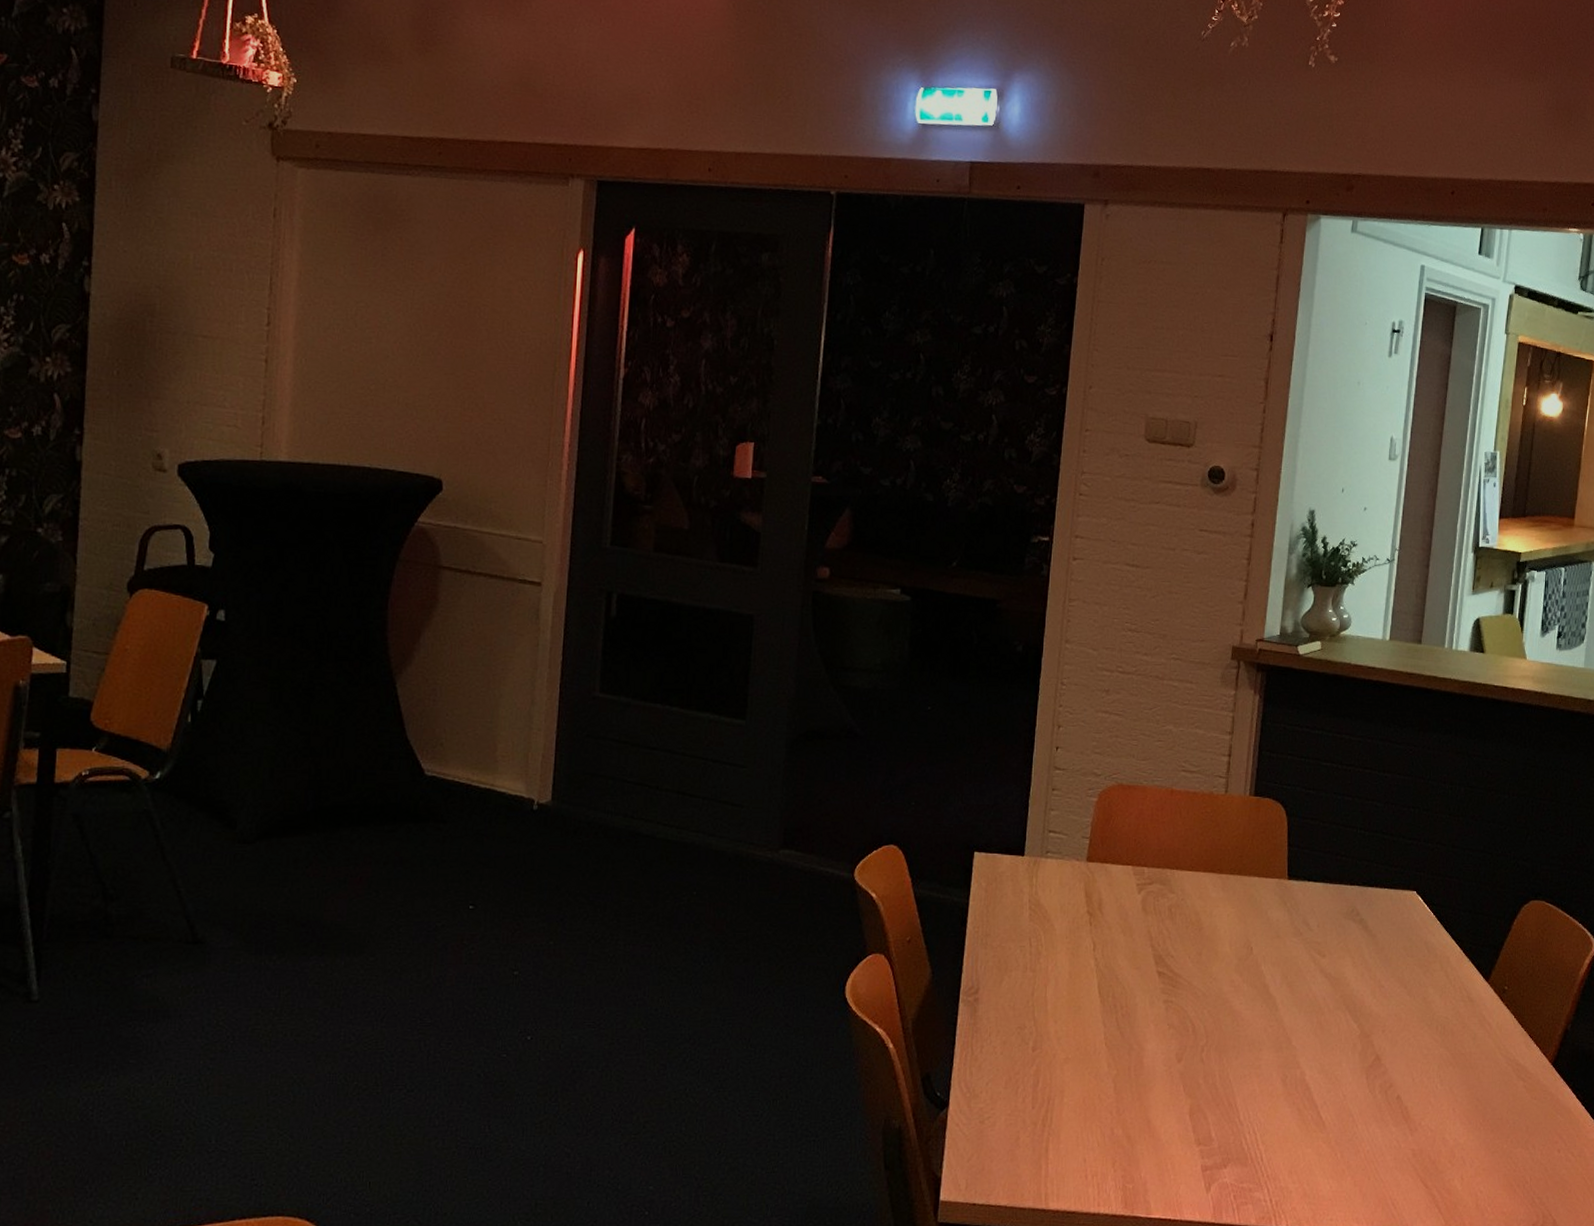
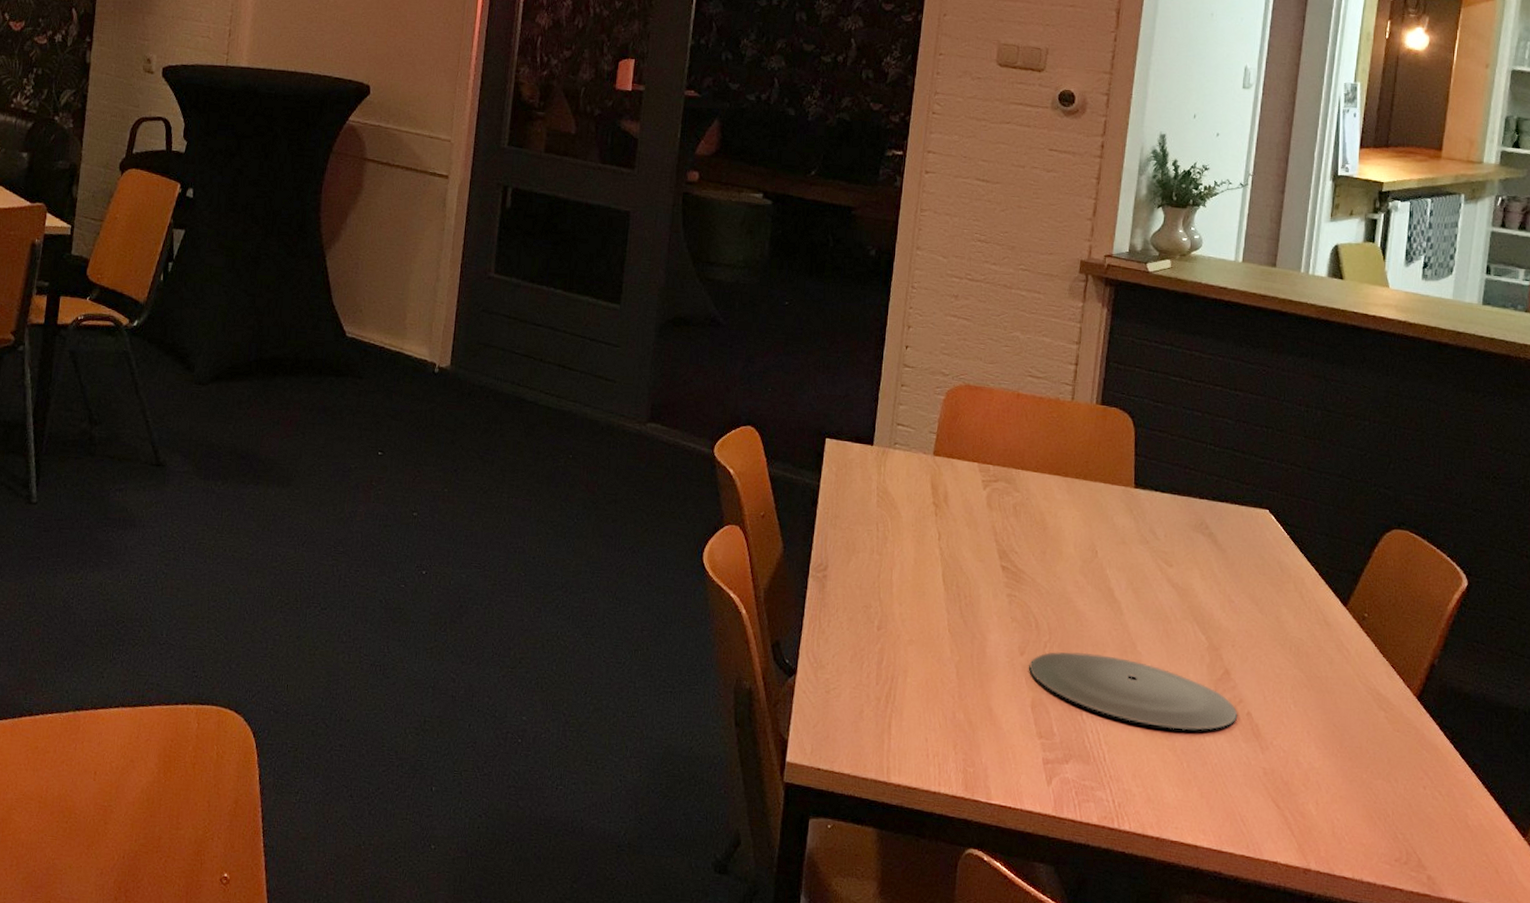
plate: none [1187,1052,1389,1121] -> present [1029,652,1238,731]

